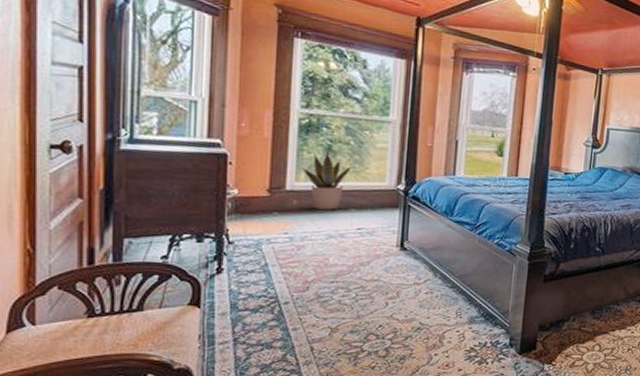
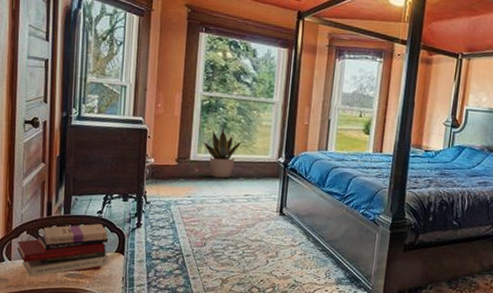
books: none [43,271,180,345] -> present [16,223,109,278]

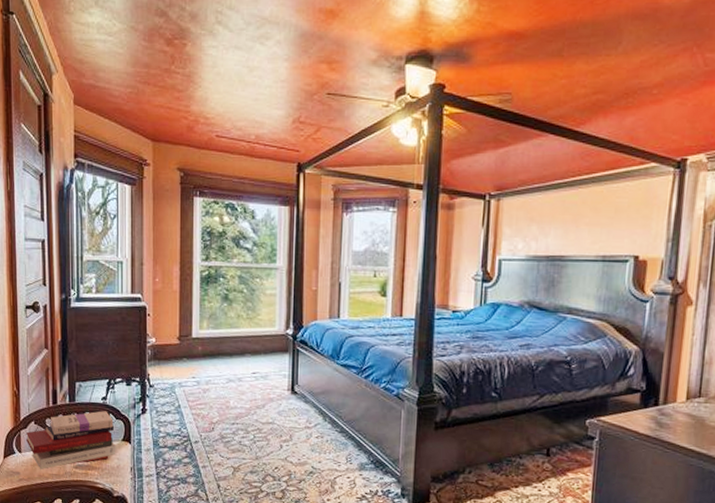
potted plant: present [204,127,244,179] -> none [206,299,248,356]

